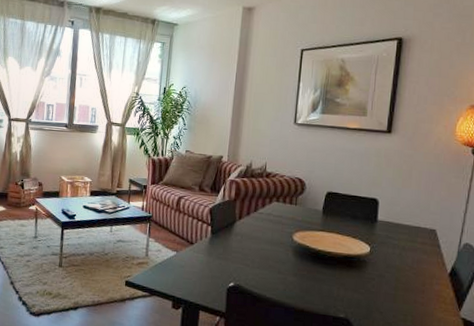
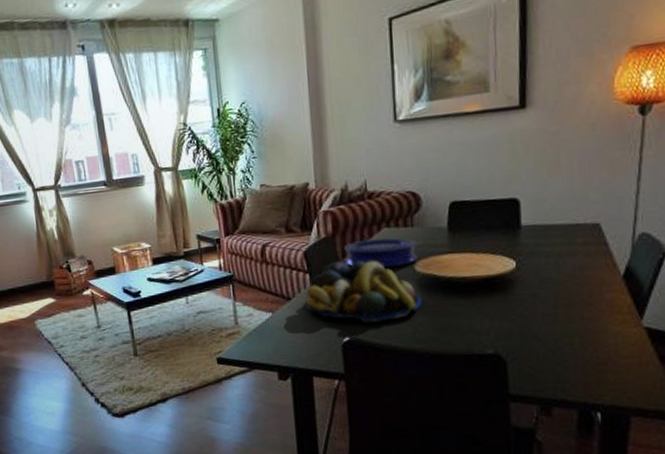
fruit bowl: none [203,220,295,275] -> present [304,260,423,323]
plate: none [240,208,298,234] -> present [344,238,418,267]

